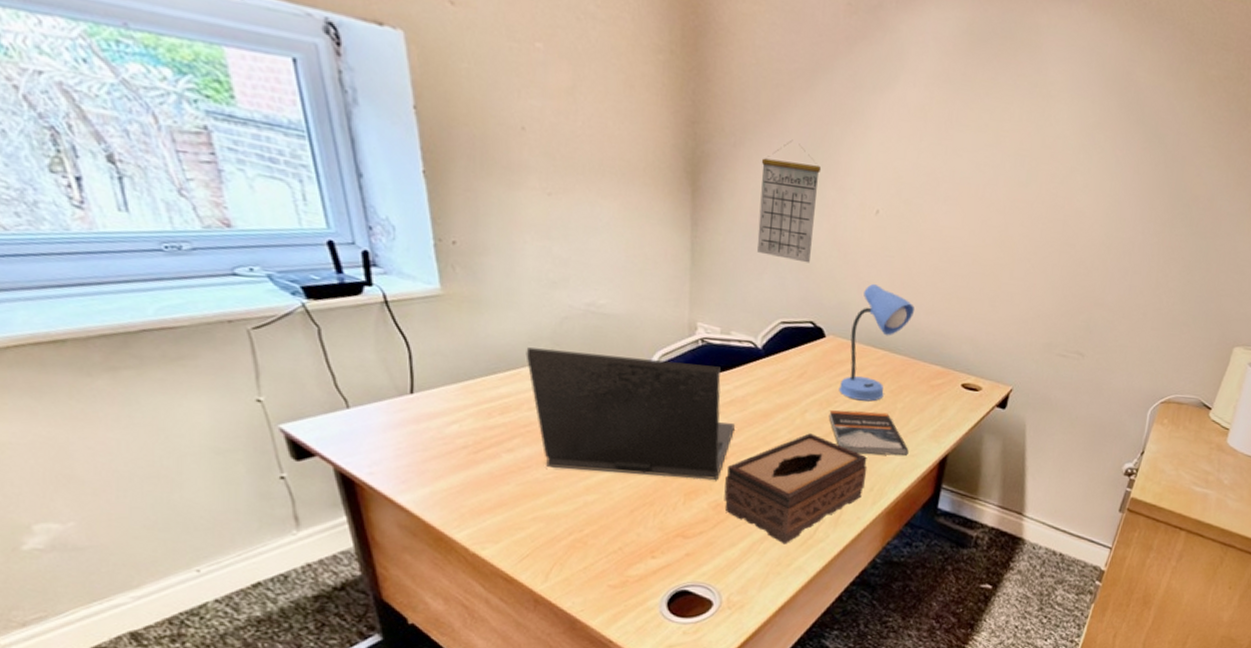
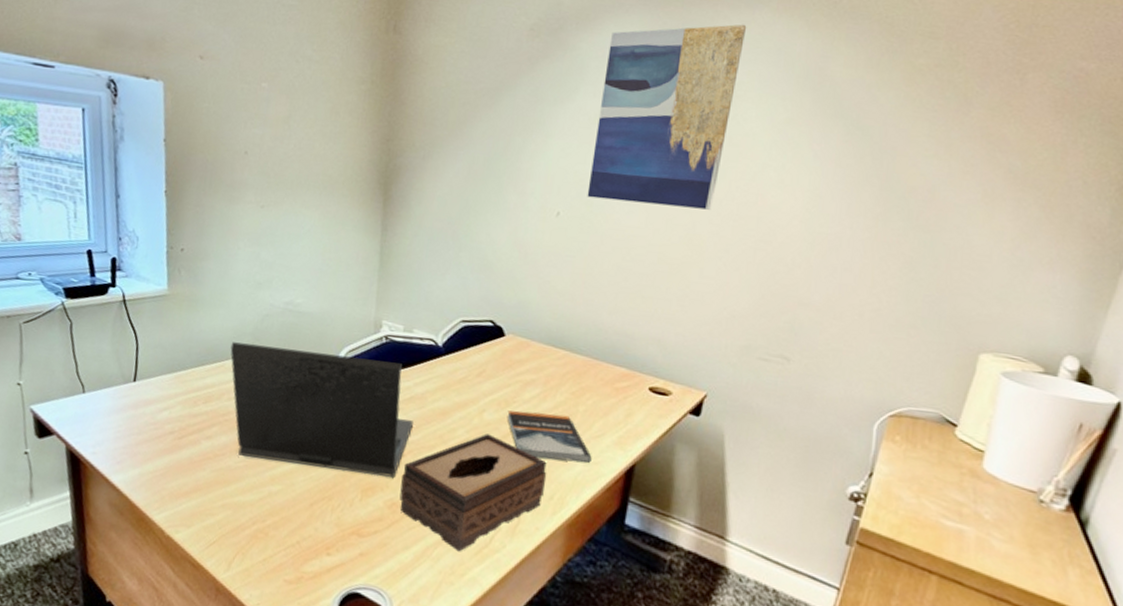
calendar: present [757,139,822,263] -> none [441,150,504,264]
desk lamp: present [838,283,914,402] -> none [517,283,596,403]
wall art: none [906,15,1064,212] -> present [587,24,747,210]

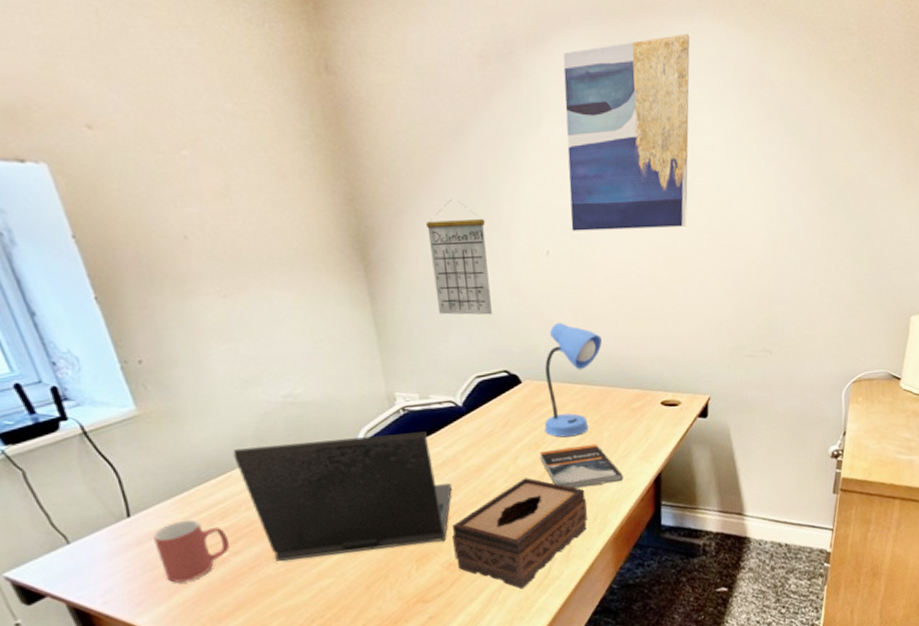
mug: none [146,395,205,453] -> present [153,519,229,583]
calendar: none [441,150,504,264] -> present [425,198,492,315]
desk lamp: none [517,283,596,403] -> present [544,322,602,438]

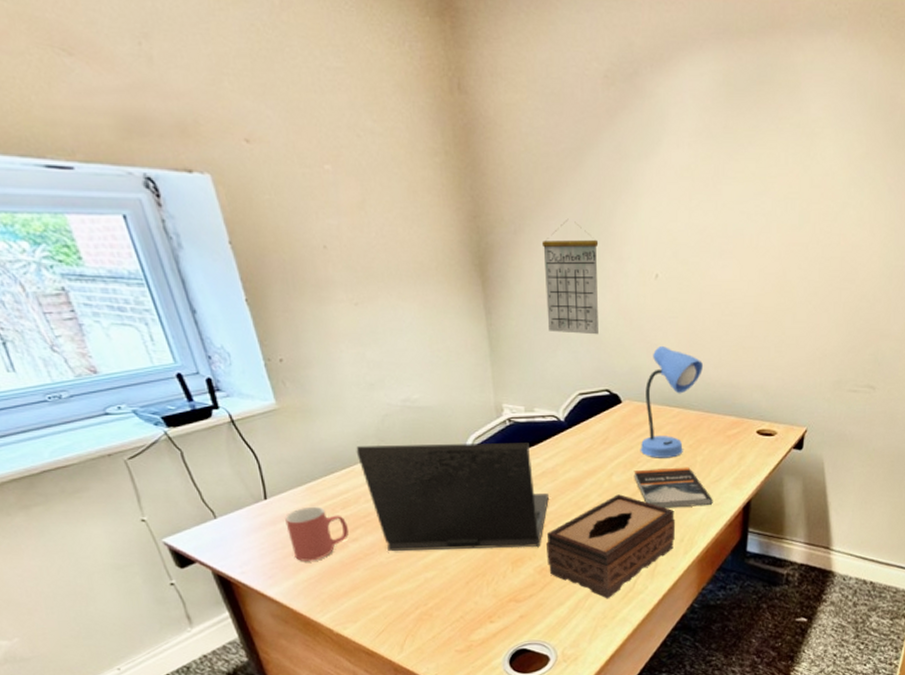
wall art: present [563,33,690,231] -> none [682,53,820,256]

